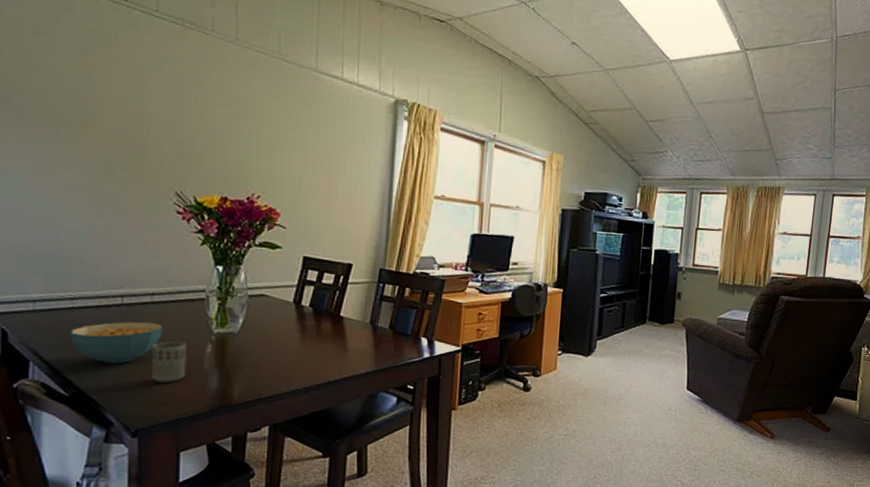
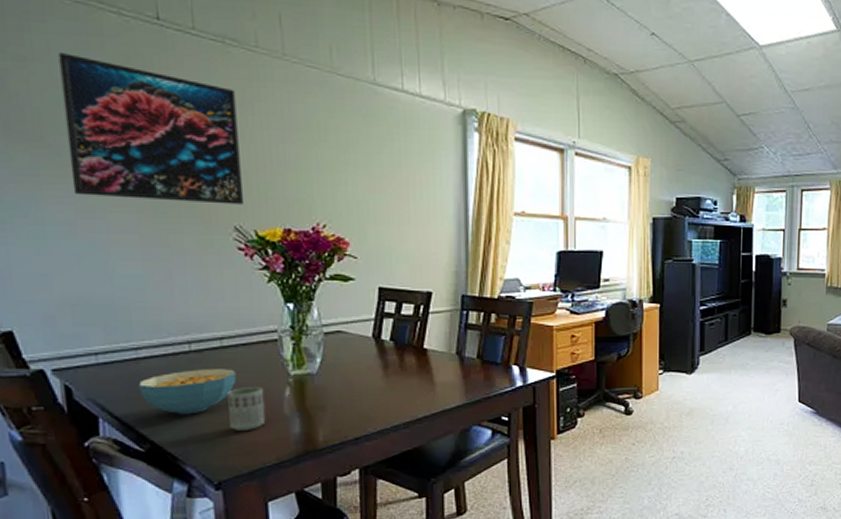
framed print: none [31,25,189,172] -> present [58,53,243,205]

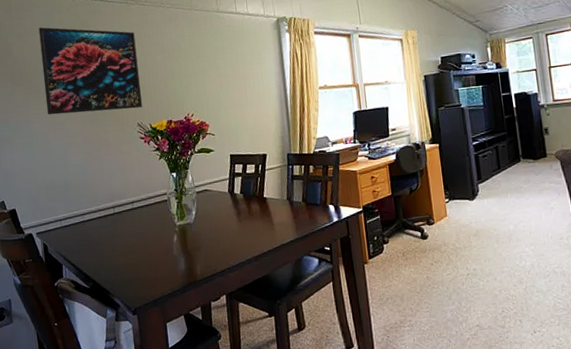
cereal bowl: present [138,369,237,415] -> none [85,224,143,260]
cup: present [227,387,266,431] -> none [138,236,163,269]

